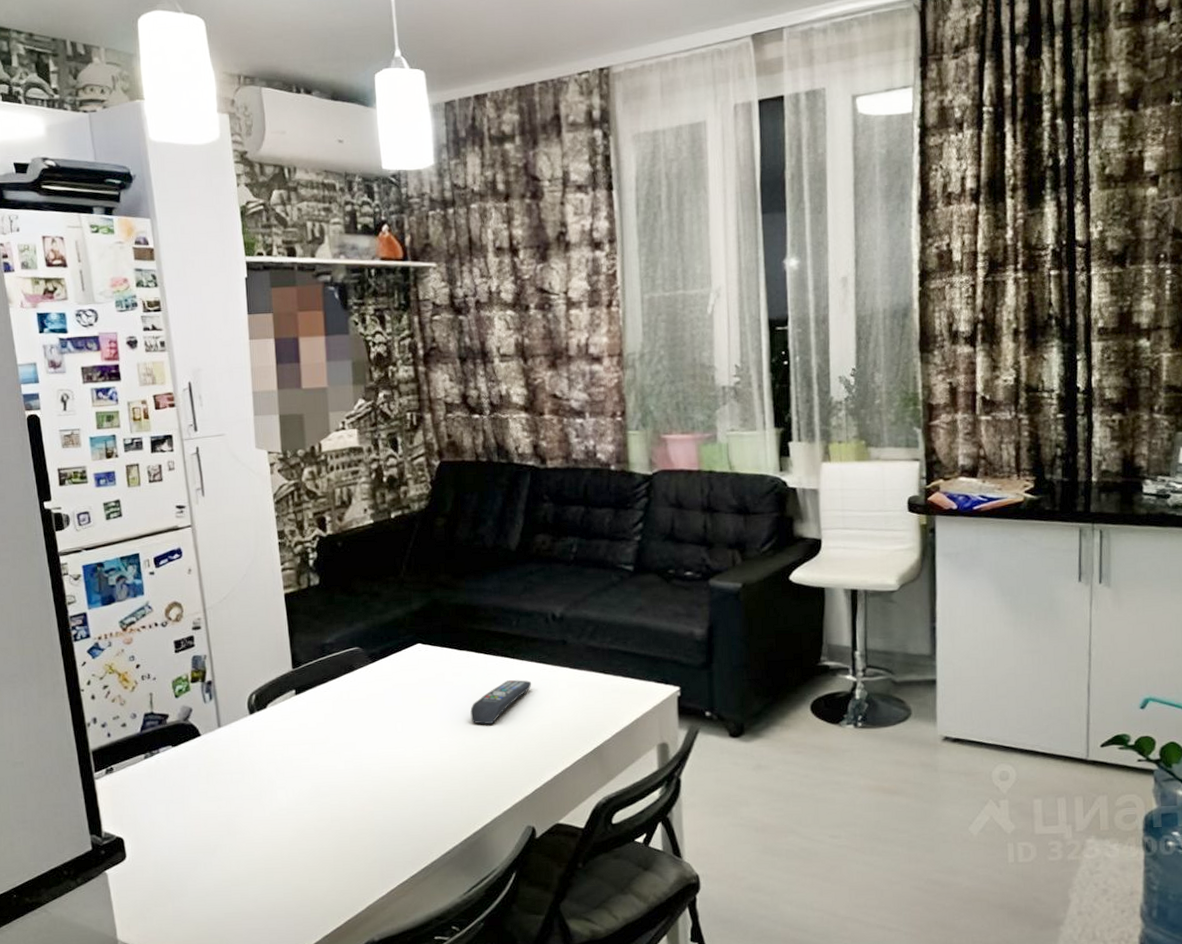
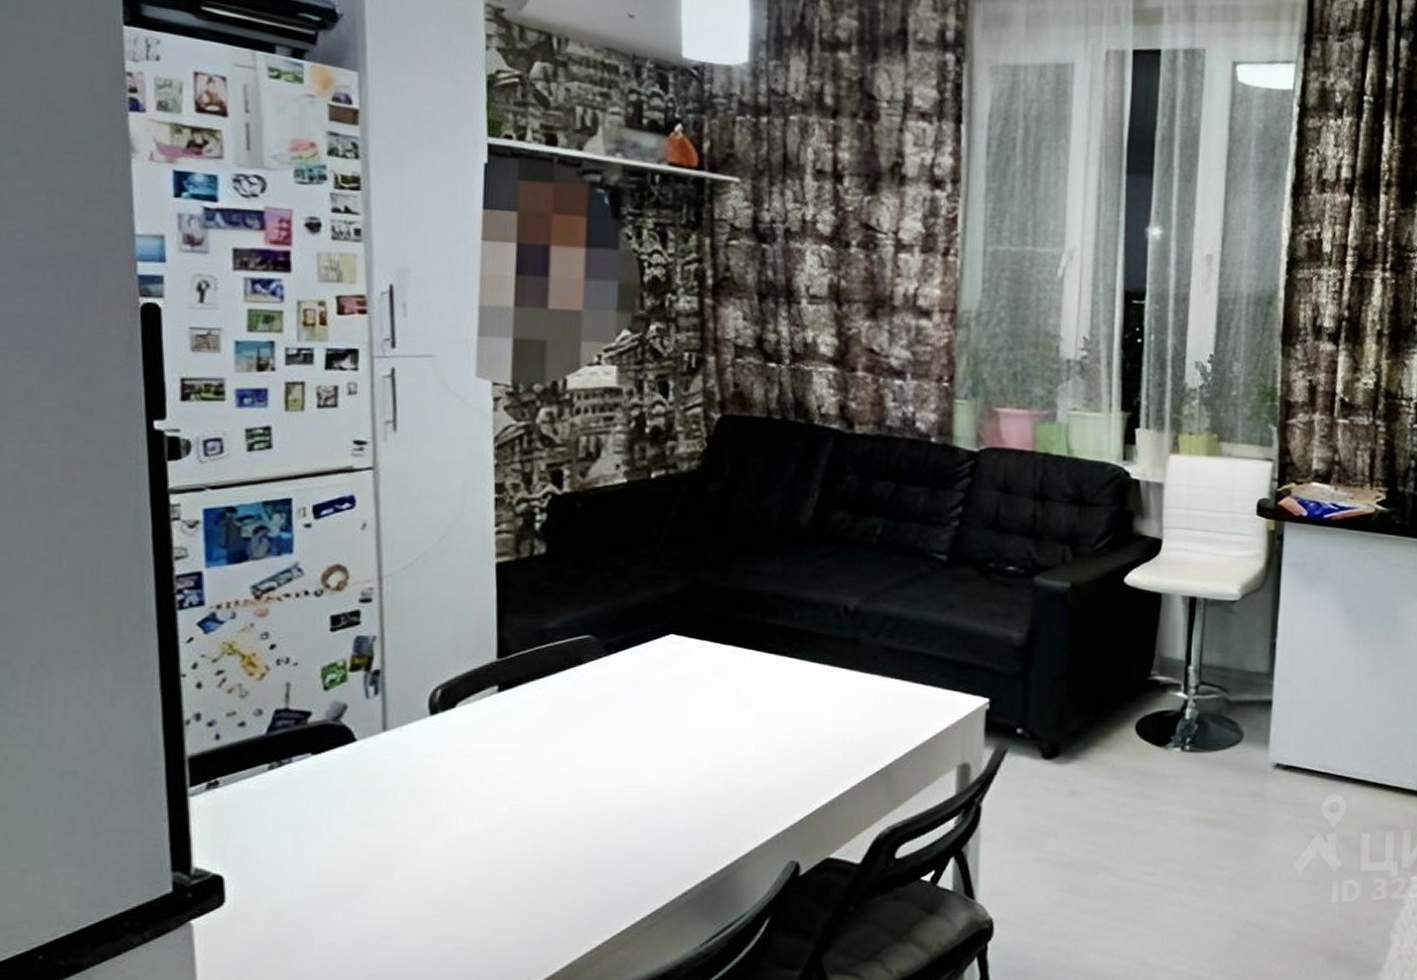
remote control: present [470,680,532,725] -> none [730,684,812,737]

